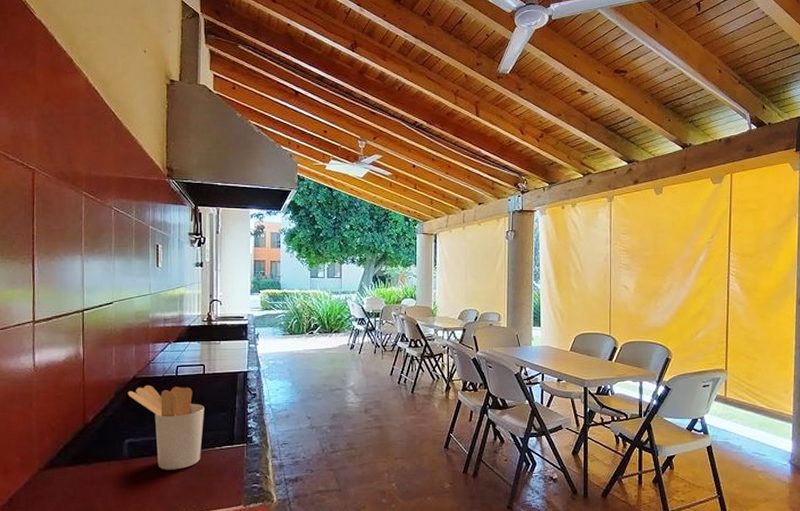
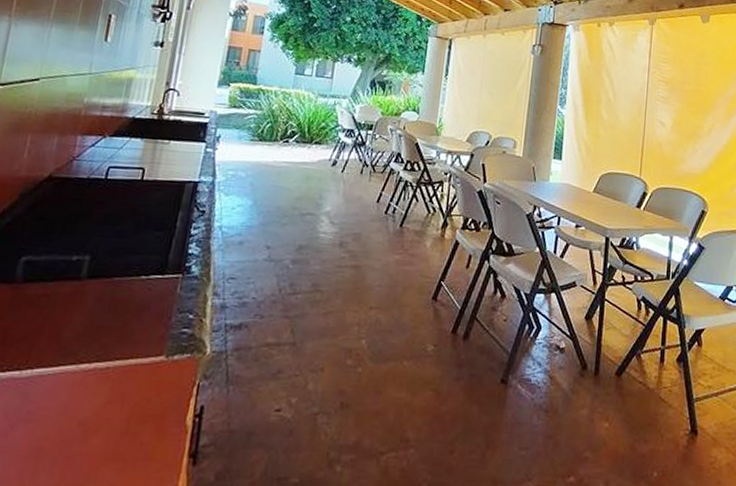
utensil holder: present [128,385,204,470] -> none [36,187,135,302]

